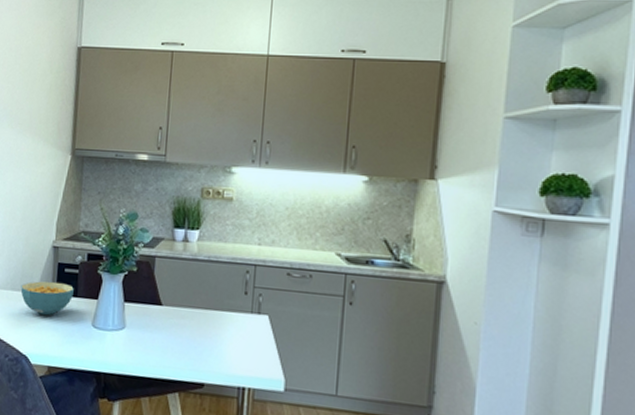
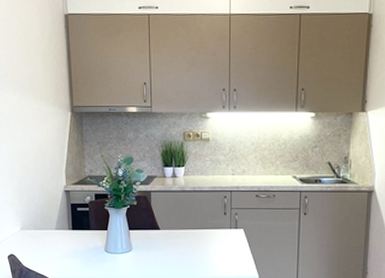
cereal bowl: present [20,281,74,316] -> none [42,219,87,247]

